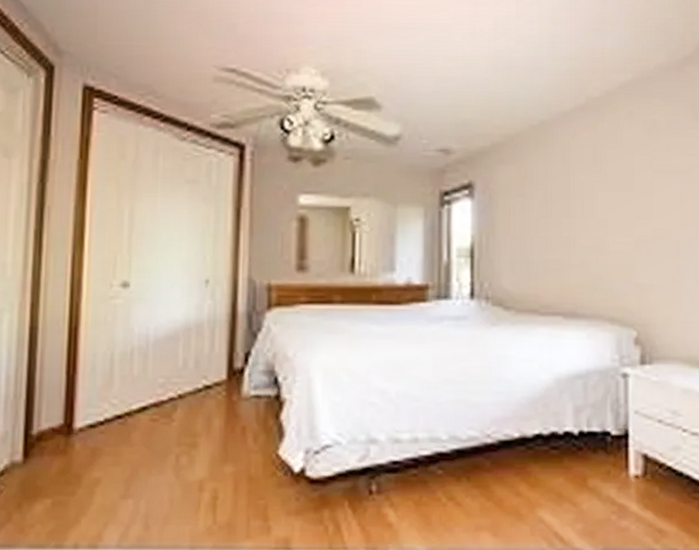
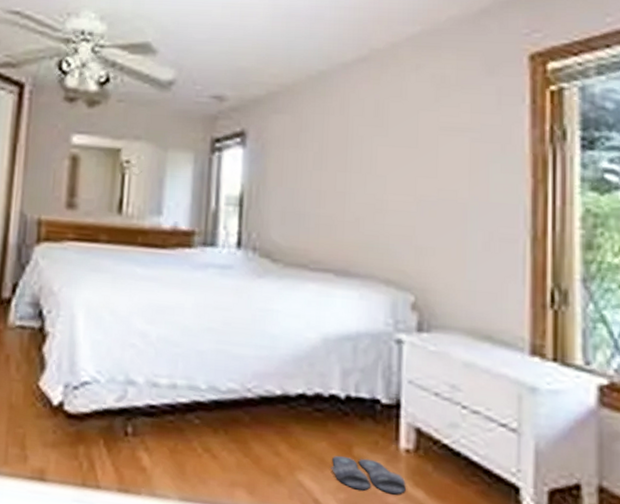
slippers: none [568,488,636,520] -> present [331,455,406,495]

